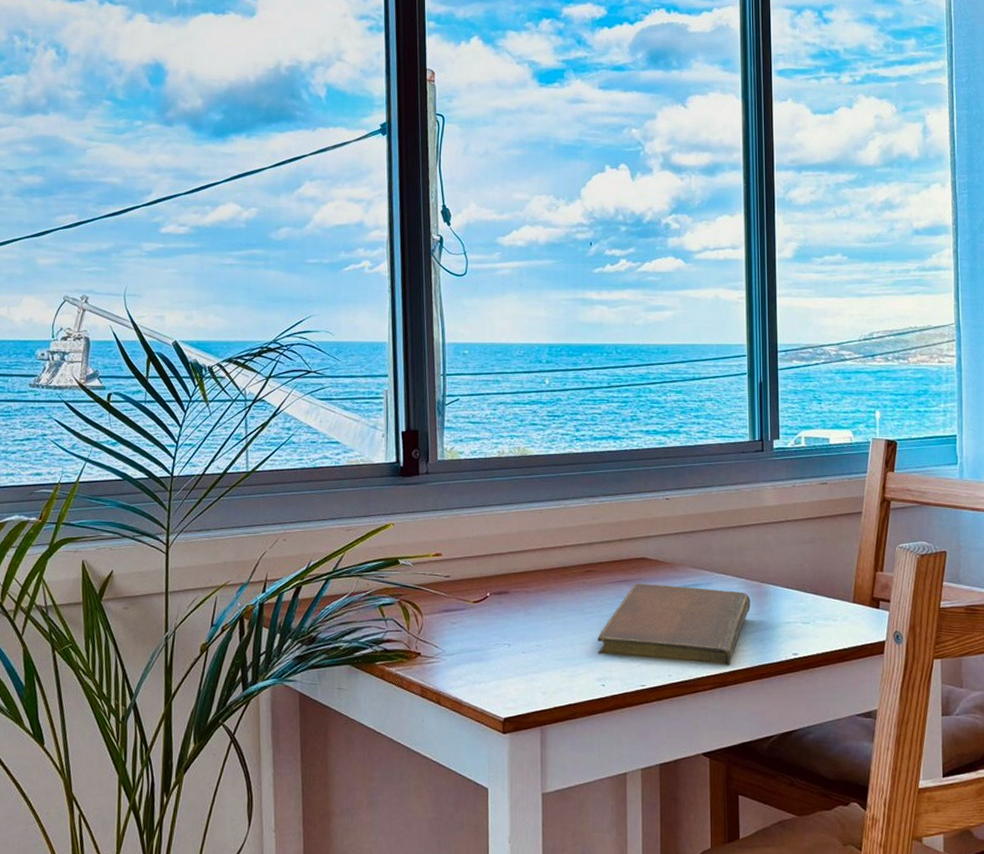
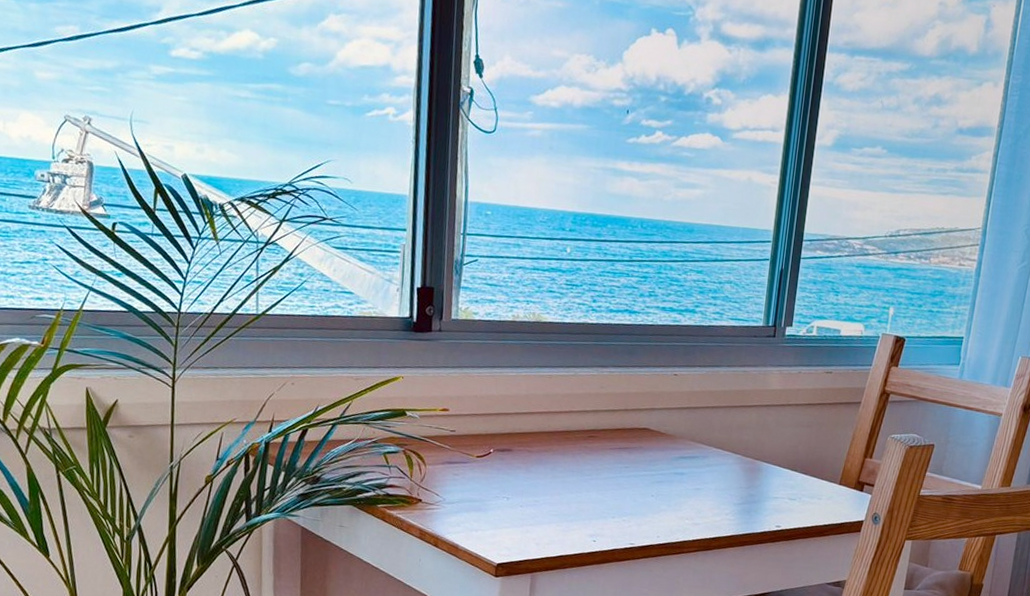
notebook: present [597,583,751,666] -> none [592,451,743,532]

